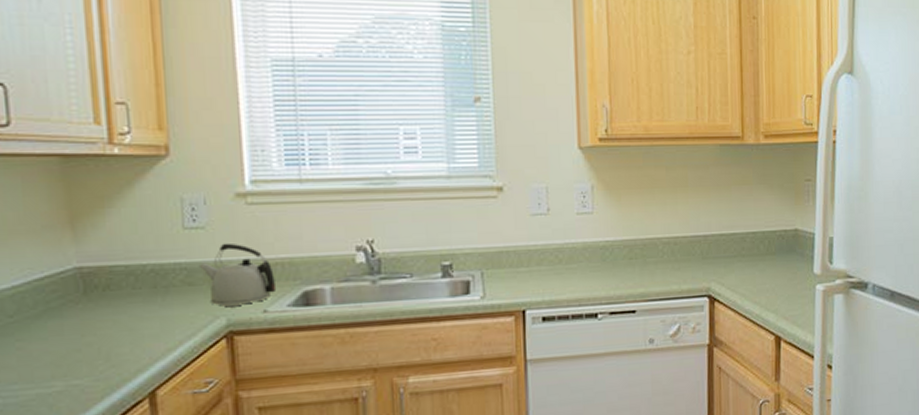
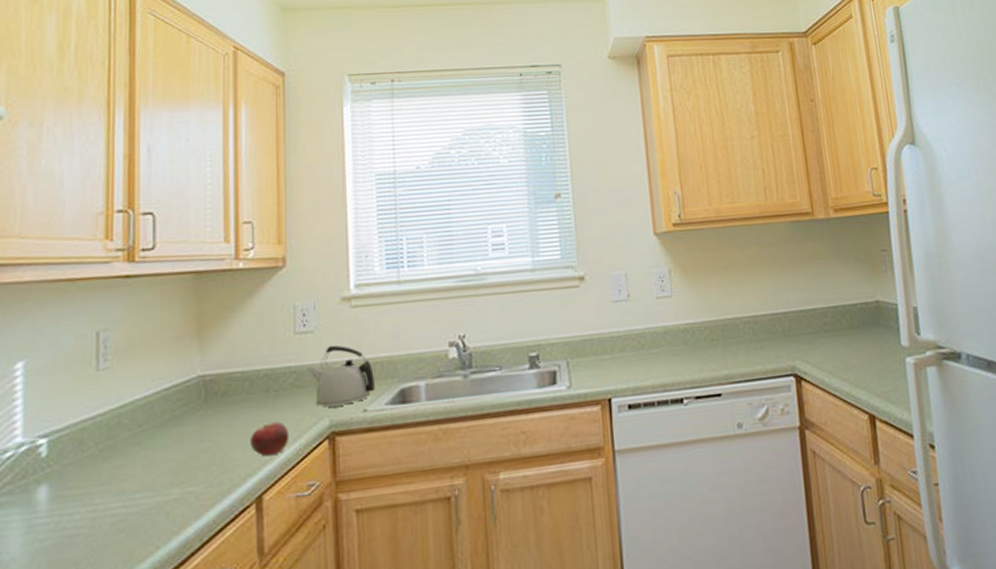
fruit: none [139,318,183,352] -> present [250,421,290,456]

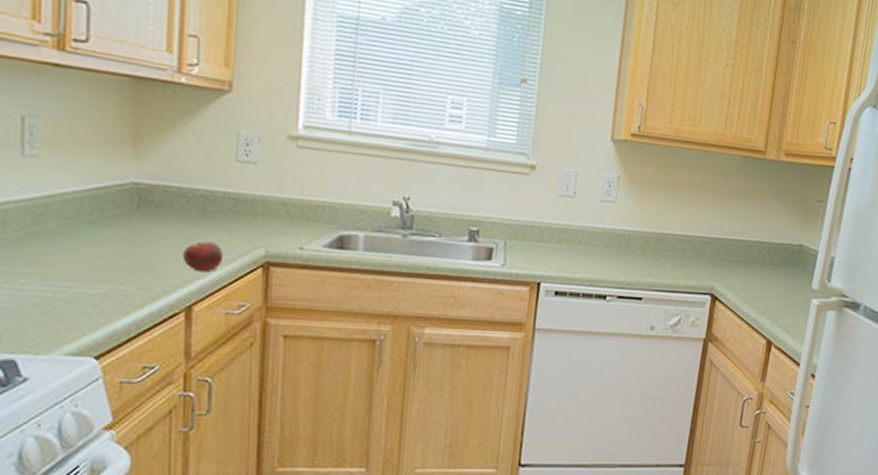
kettle: present [306,345,376,409] -> none [245,180,315,241]

